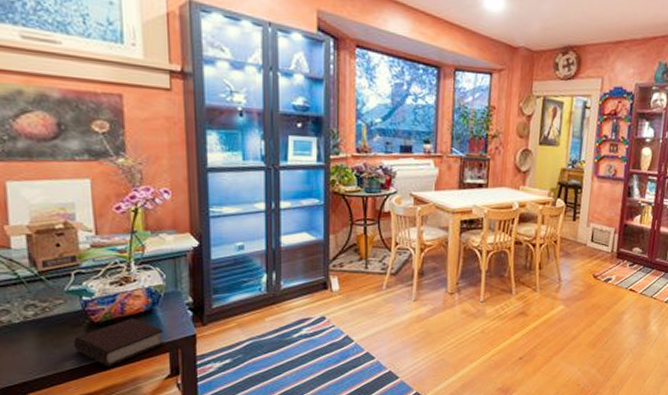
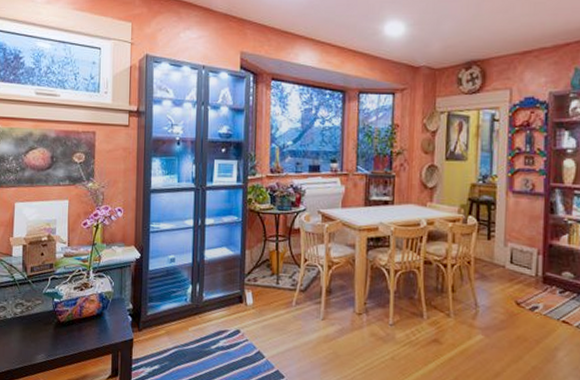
bible: present [73,318,164,368] -> none [44,320,109,364]

